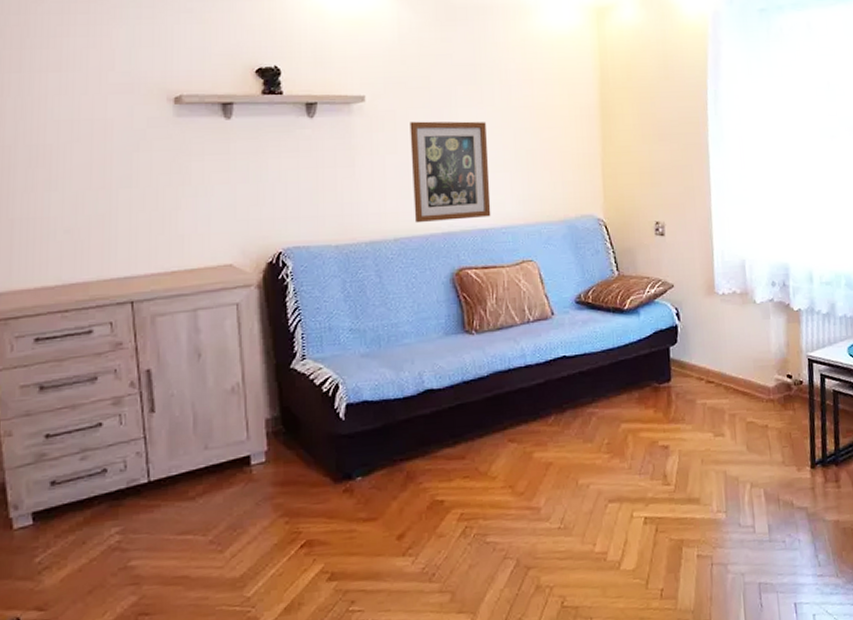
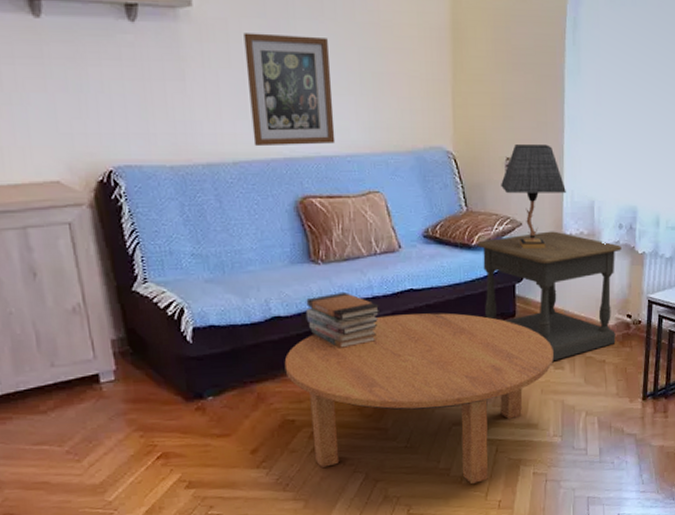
coffee table: none [435,380,713,571] -> present [284,313,554,485]
book stack: none [458,362,533,422] -> present [305,293,381,350]
side table: none [629,291,777,427] -> present [477,231,622,360]
table lamp: none [651,207,716,311] -> present [501,144,566,250]

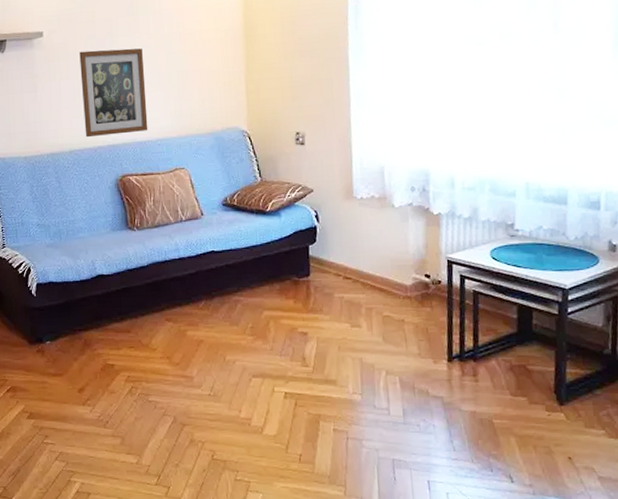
coffee table: present [284,313,554,485] -> none [106,272,350,436]
book stack: present [305,293,381,350] -> none [123,254,186,304]
side table: present [477,231,622,360] -> none [271,196,415,318]
table lamp: present [501,144,566,250] -> none [292,118,355,213]

